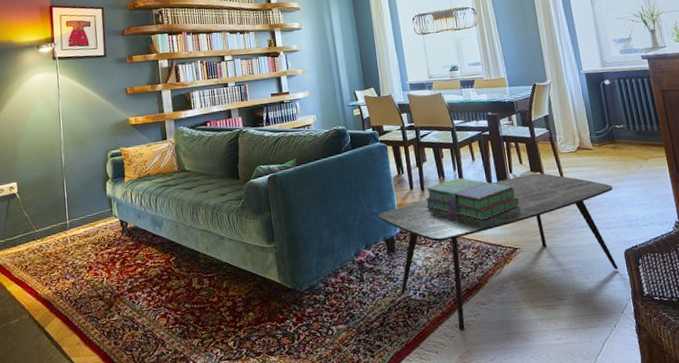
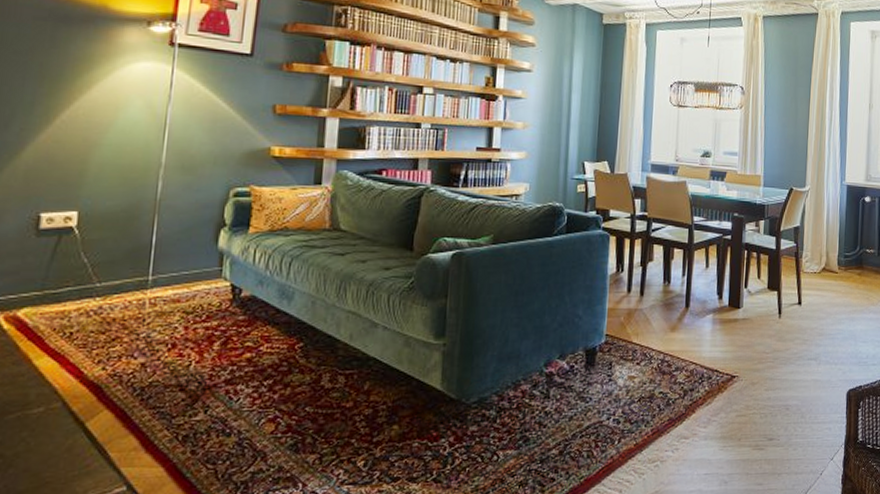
coffee table: present [379,173,619,331] -> none [583,291,850,468]
stack of books: present [425,177,520,220] -> none [642,285,749,339]

